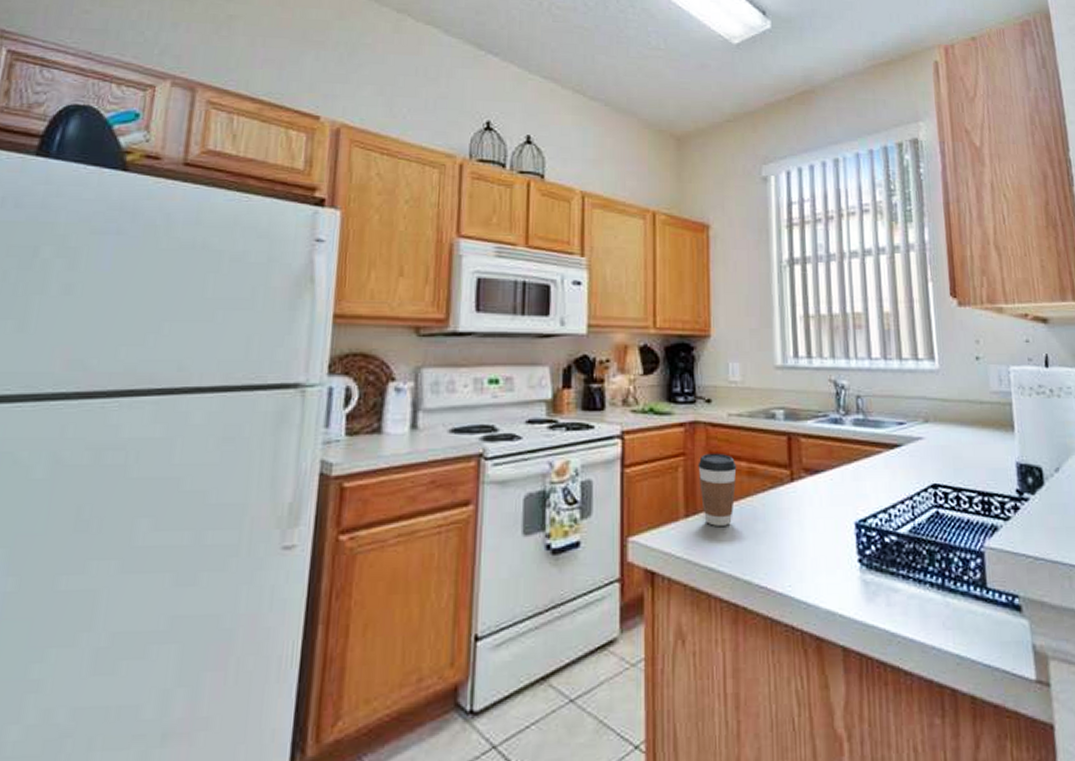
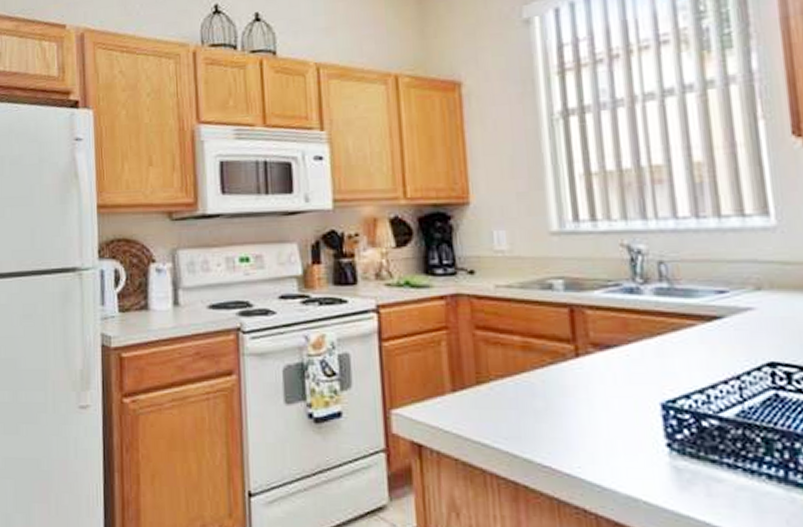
coffee cup: present [698,453,737,526] -> none [463,326,509,402]

